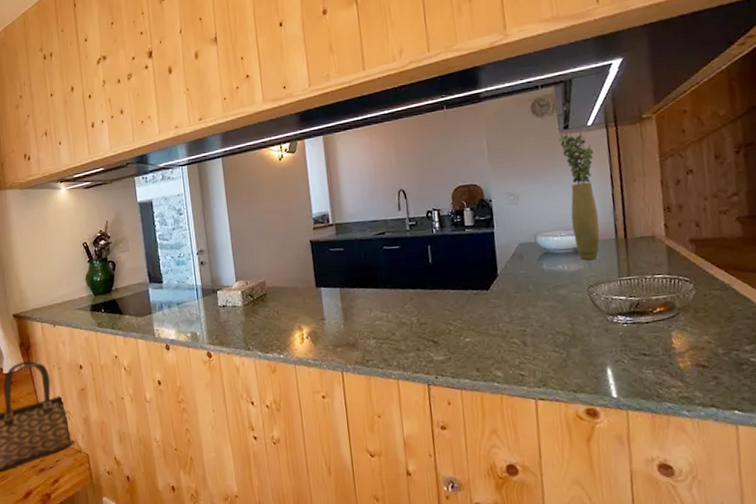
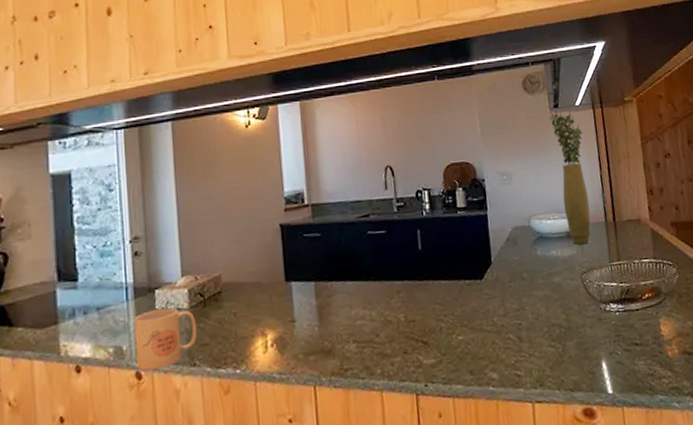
mug: none [203,305,250,352] -> present [134,307,198,372]

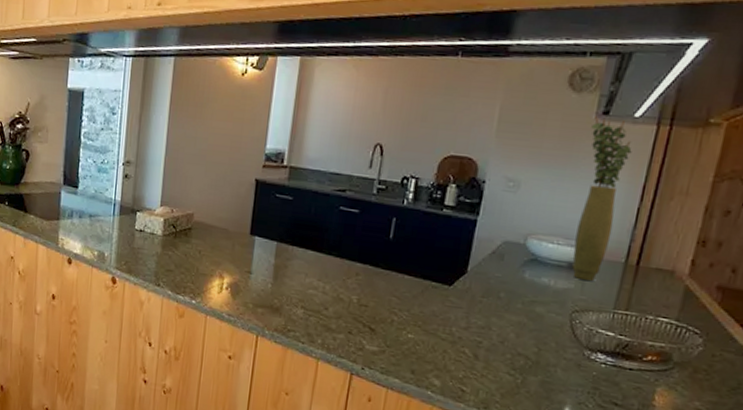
mug: present [134,307,198,372] -> none [113,229,167,281]

